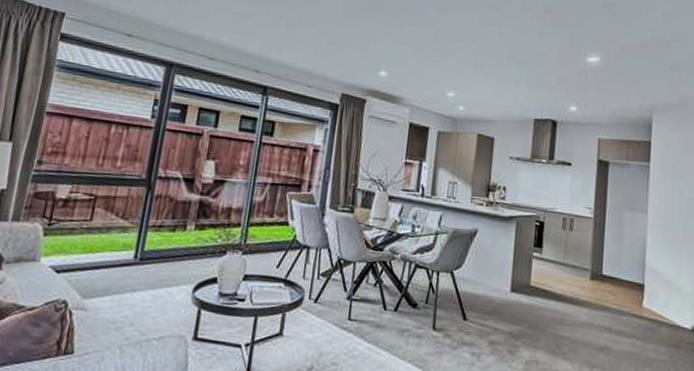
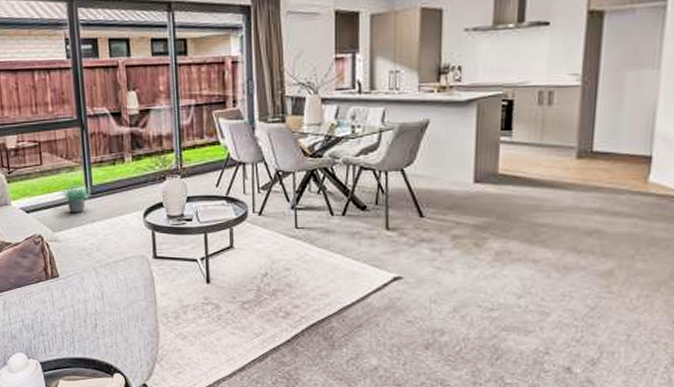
potted plant: none [103,245,141,280] -> present [59,183,90,213]

